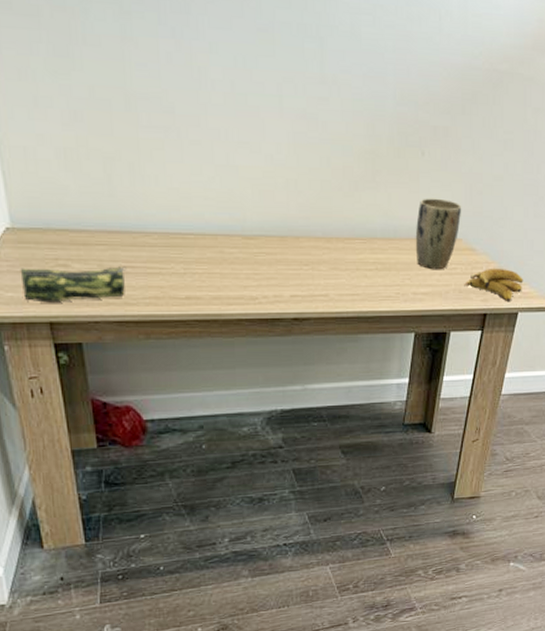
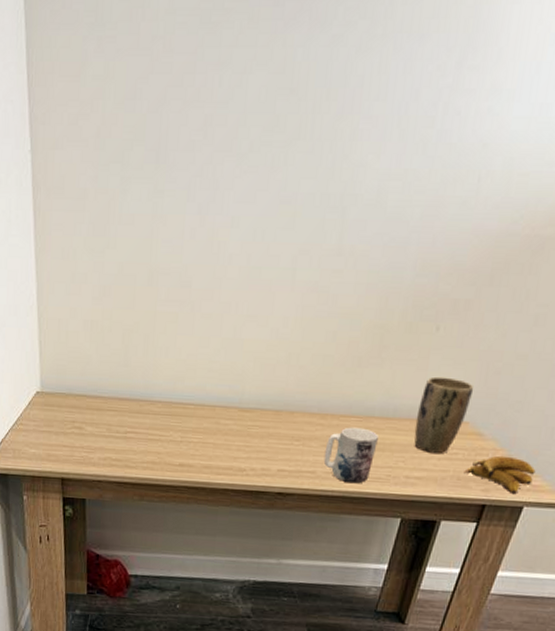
pencil case: present [20,266,127,303] -> none [43,428,131,461]
mug: none [334,249,383,303] -> present [323,427,378,484]

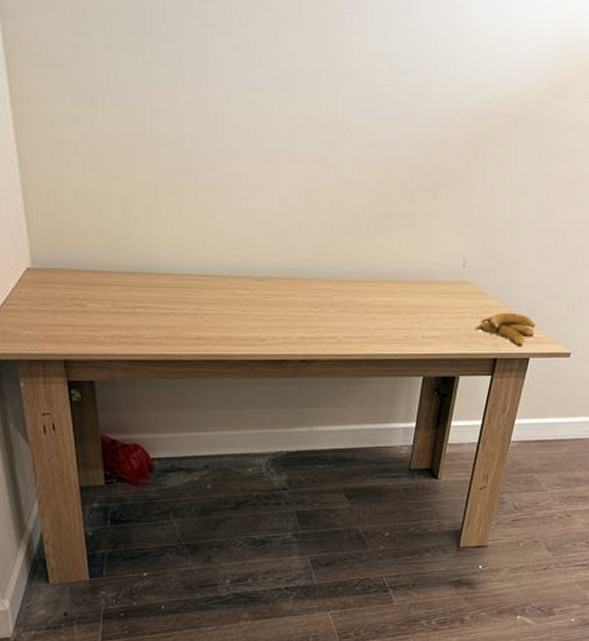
mug: present [323,427,378,484] -> none [343,292,393,346]
plant pot: present [414,376,474,454] -> none [425,241,474,314]

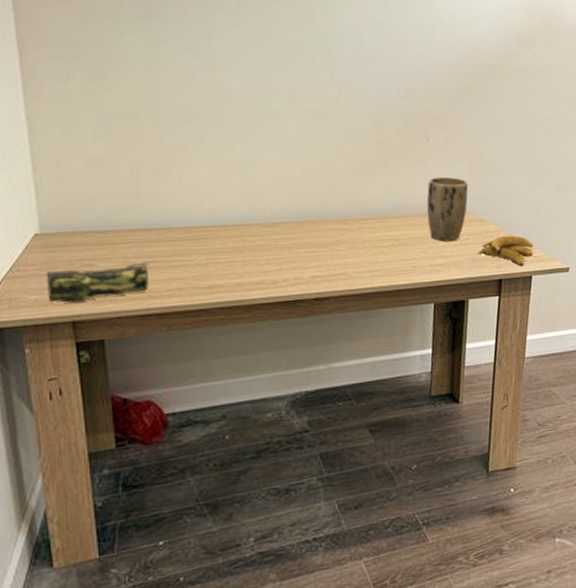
pencil case: none [38,307,140,341] -> present [46,261,151,303]
plant pot: none [425,241,474,314] -> present [427,176,469,242]

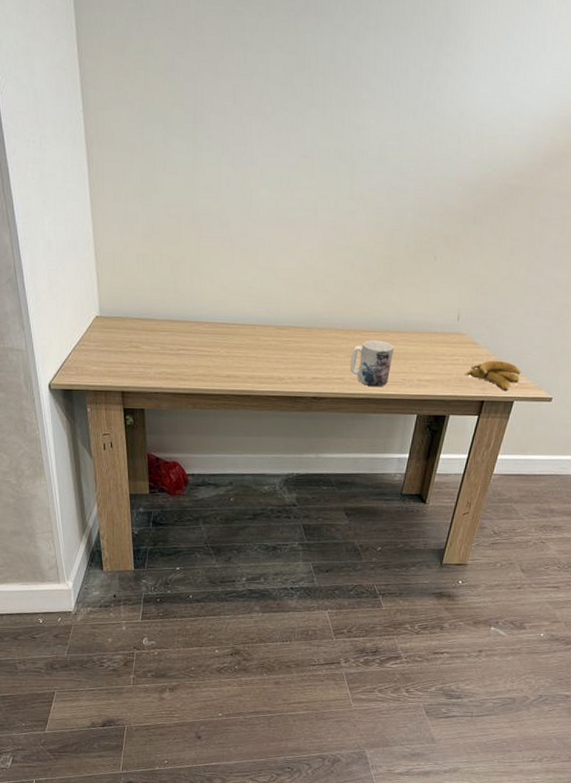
pencil case: present [46,261,151,303] -> none [103,348,183,376]
mug: none [352,227,399,279] -> present [350,340,394,387]
plant pot: present [427,176,469,242] -> none [422,297,468,361]

